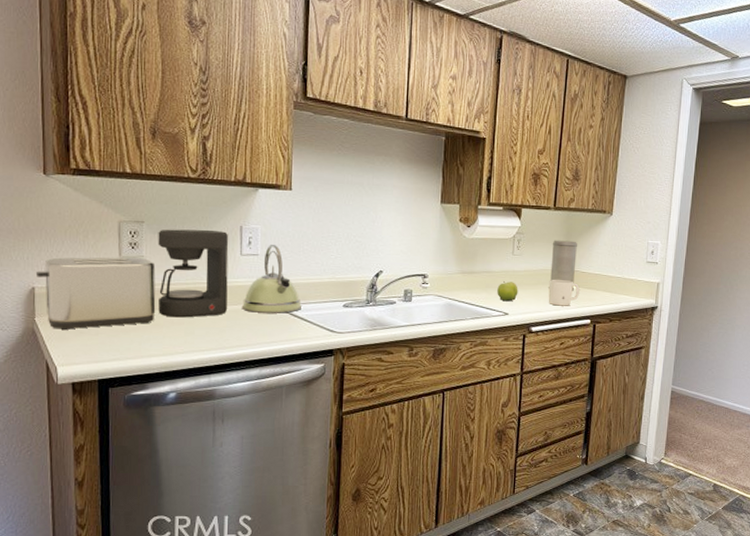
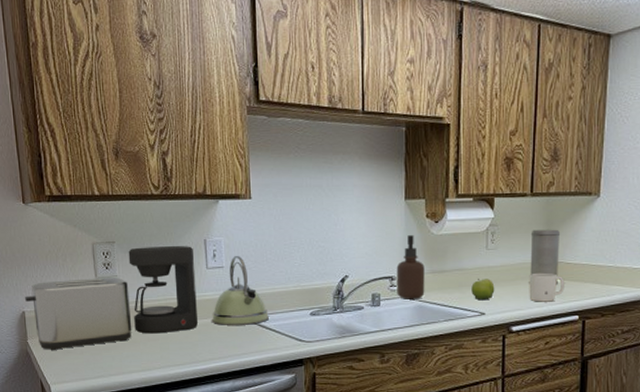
soap dispenser: none [428,237,456,297] -> present [396,235,425,300]

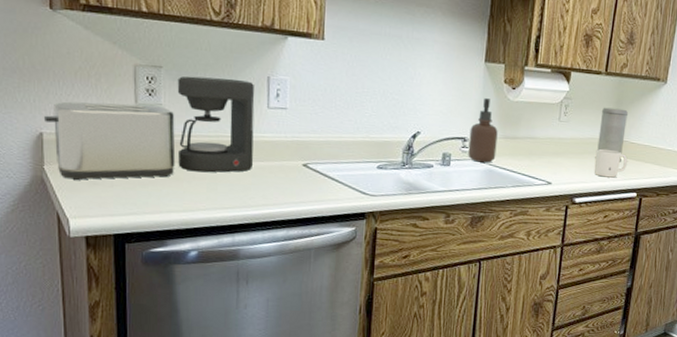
kettle: present [211,255,269,325] -> none [268,97,333,173]
fruit: present [471,279,495,301] -> none [540,149,563,171]

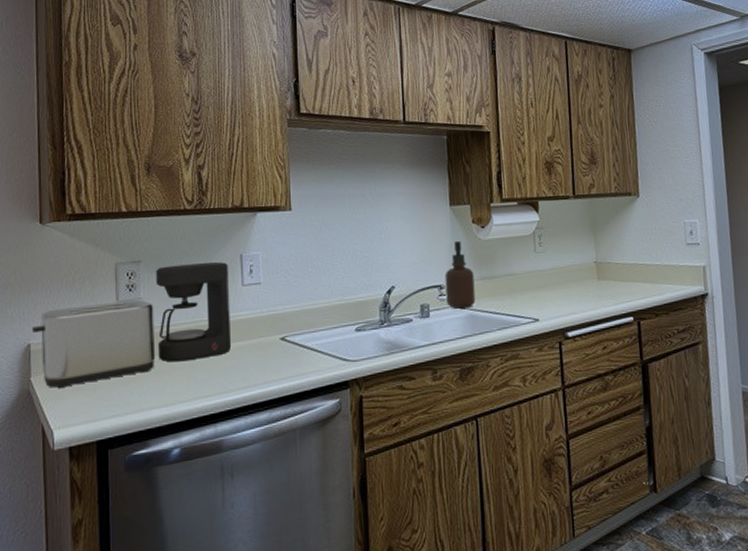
mug: present [594,148,628,178] -> none [579,274,616,305]
canister: present [597,107,629,161] -> none [577,229,609,285]

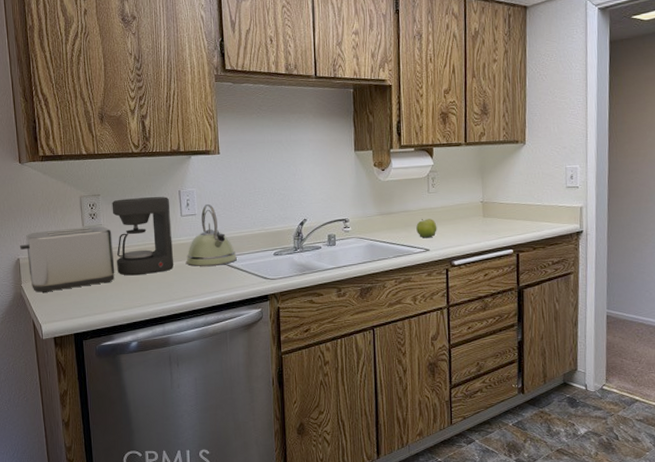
kettle: none [246,269,310,348] -> present [185,203,237,266]
soap dispenser: present [445,241,476,309] -> none [349,182,375,239]
fruit: none [523,283,547,306] -> present [416,219,437,238]

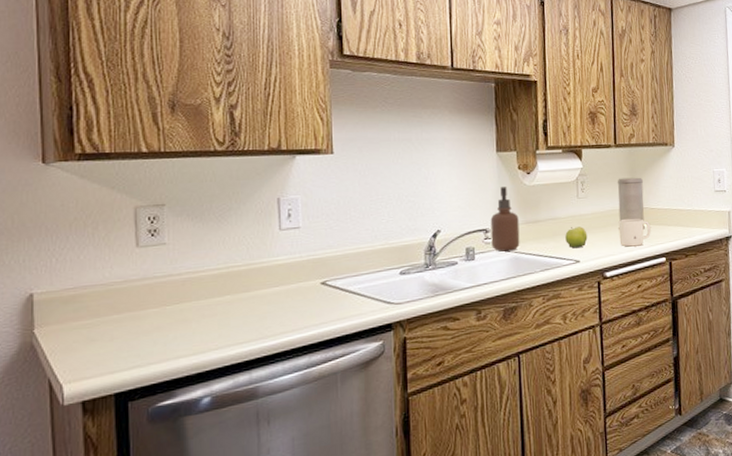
toaster: present [19,226,115,293] -> none [34,245,183,340]
coffee maker: present [112,196,173,276] -> none [182,205,267,310]
kettle: present [185,203,237,266] -> none [283,213,353,293]
soap dispenser: none [349,182,375,239] -> present [490,187,520,252]
canister: none [466,173,493,222] -> present [617,177,645,228]
mug: none [467,212,499,239] -> present [618,218,651,247]

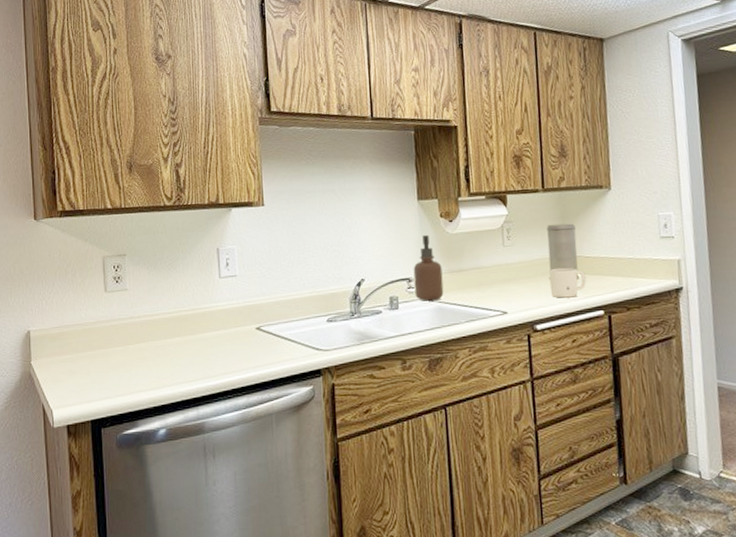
fruit: present [565,226,588,248] -> none [491,276,515,299]

